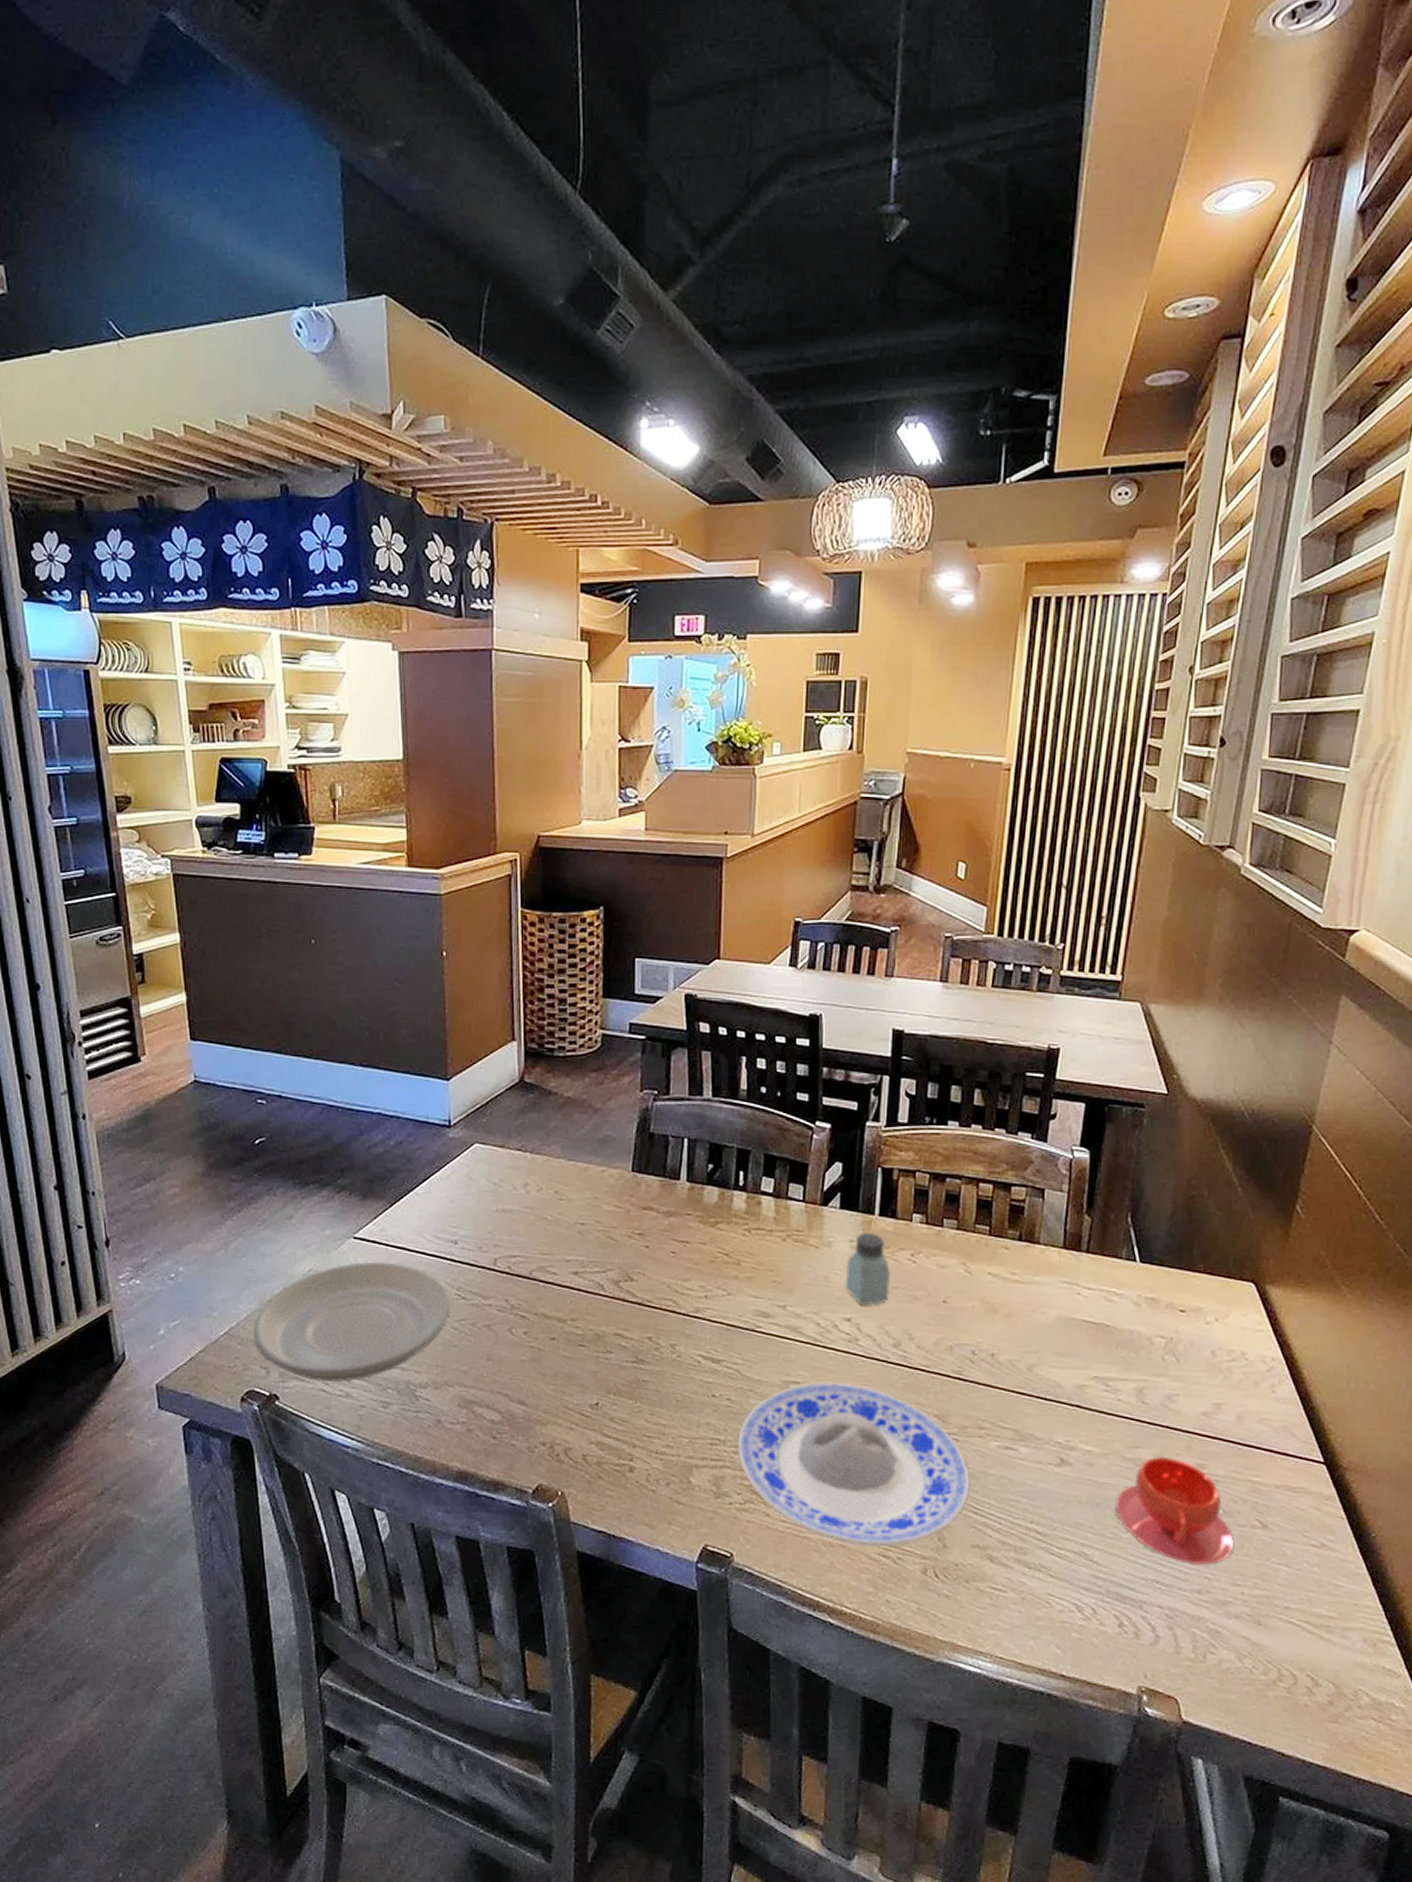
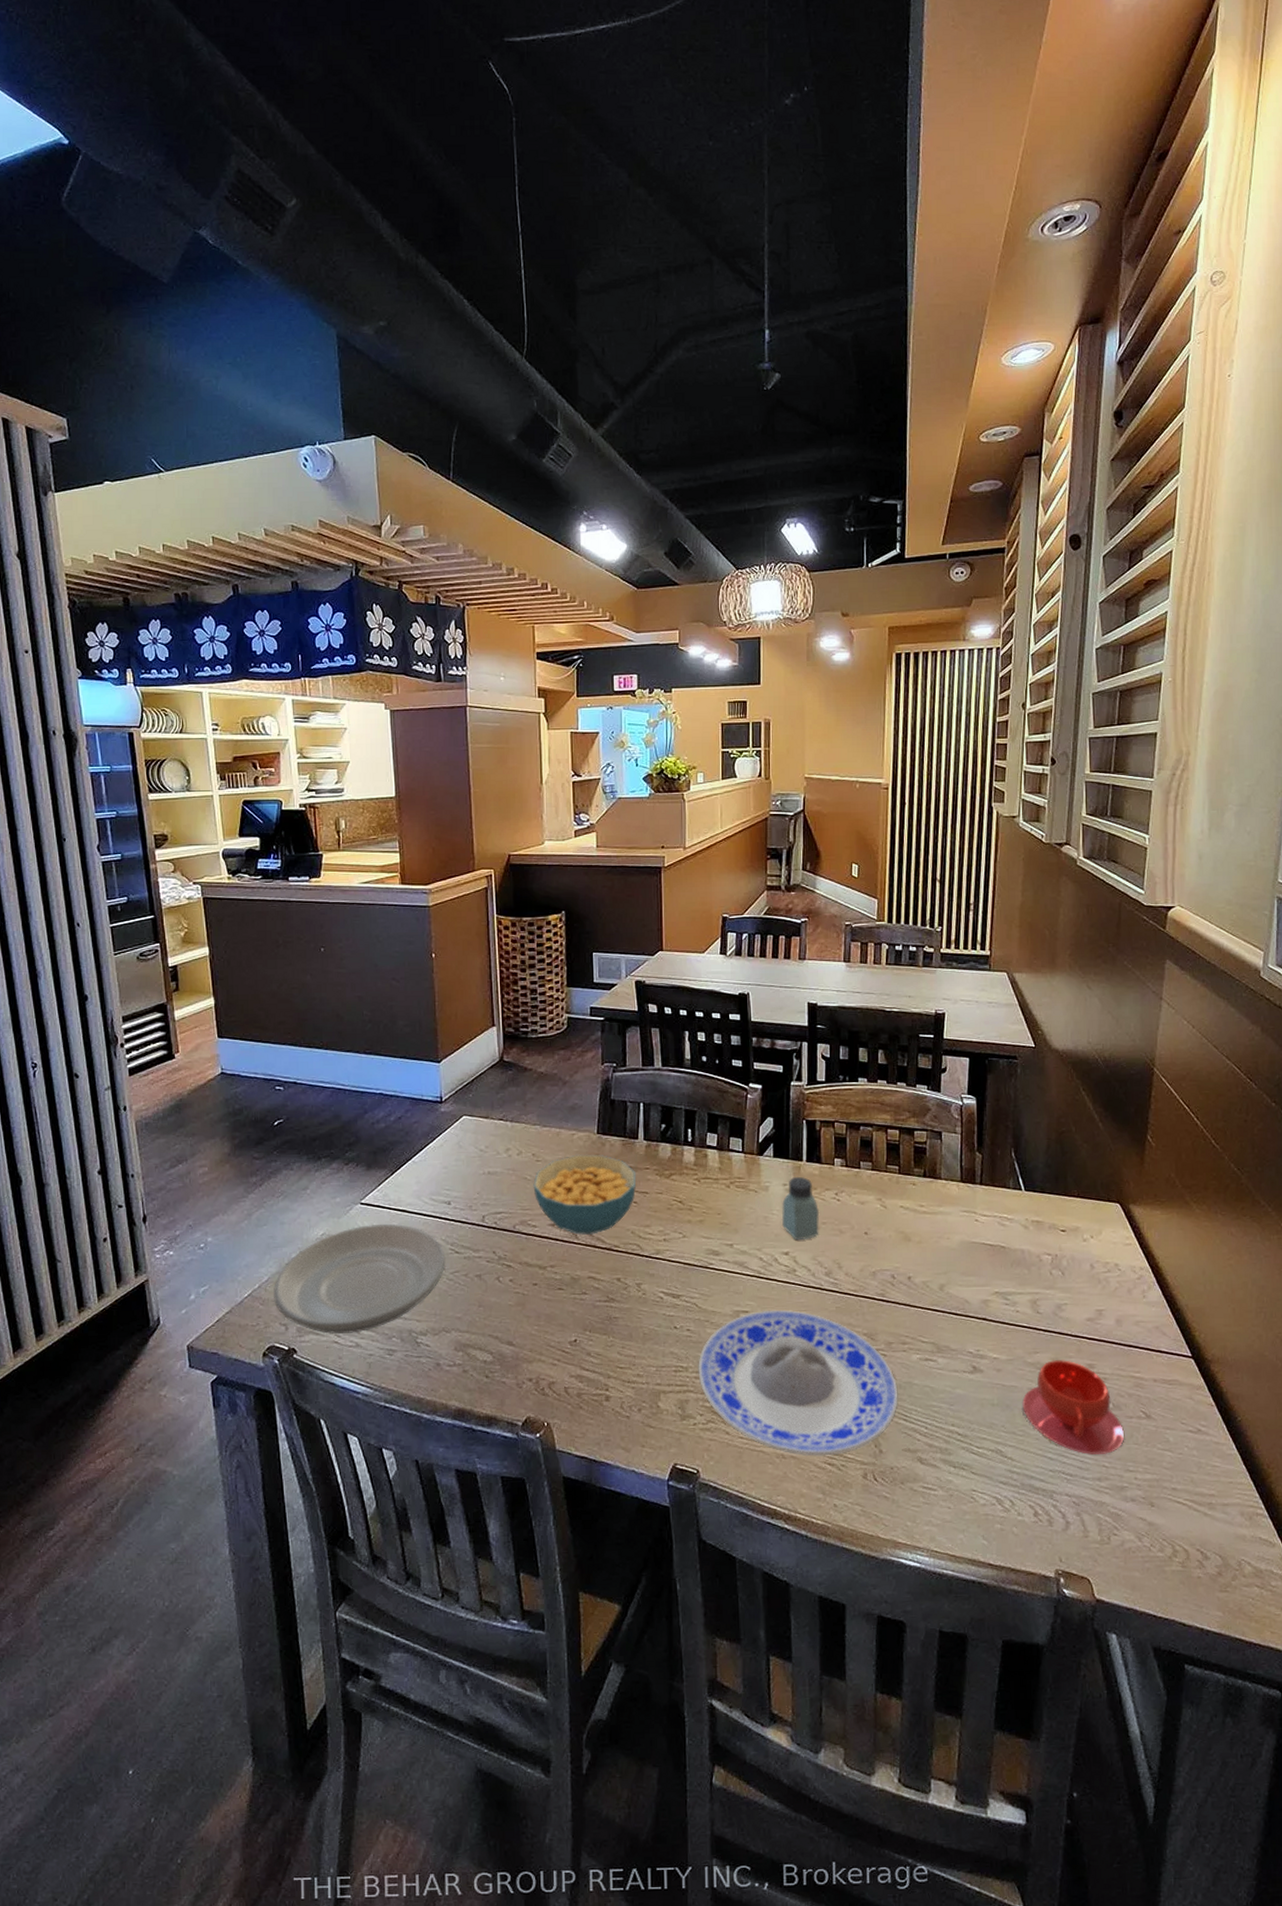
cereal bowl: none [554,1195,676,1288] -> present [533,1155,637,1236]

